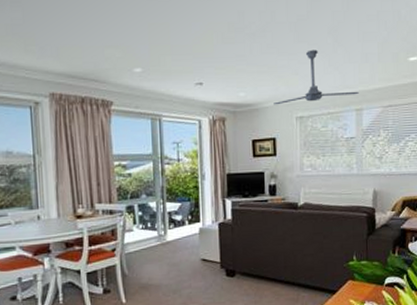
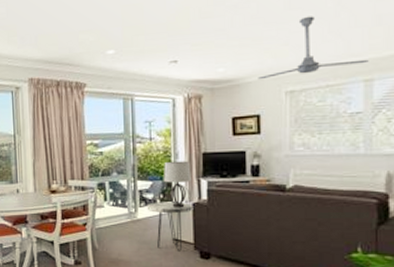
side table: none [176,222,219,271] -> present [147,202,194,251]
lamp: none [191,181,217,229] -> present [164,161,191,208]

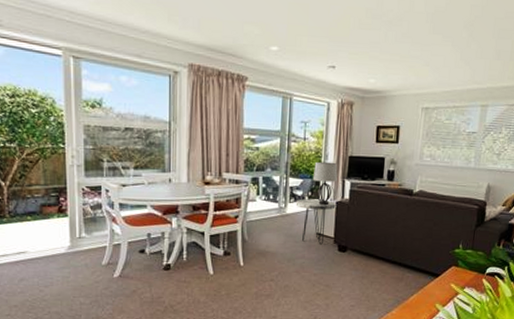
ceiling fan: present [258,16,369,80] -> none [401,42,487,95]

